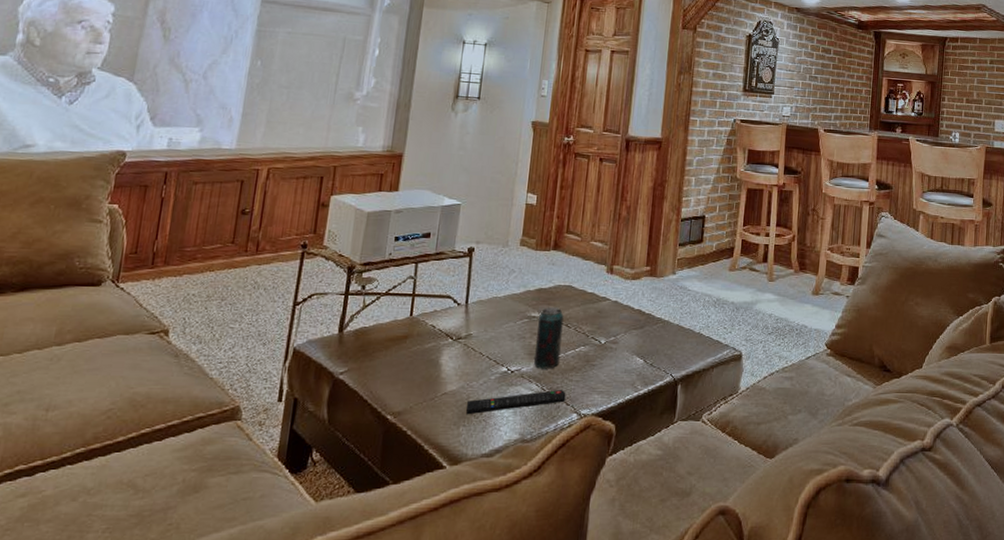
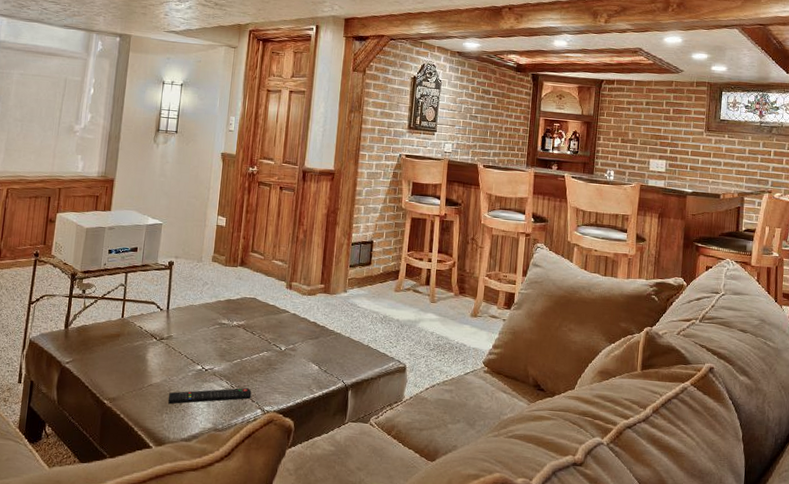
beverage can: present [534,306,564,369] -> none [224,316,250,370]

